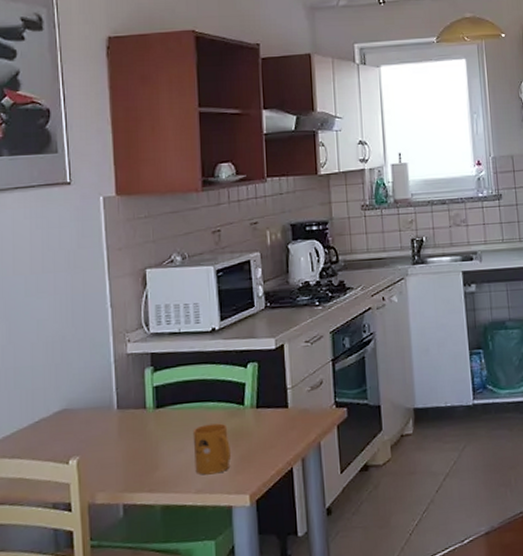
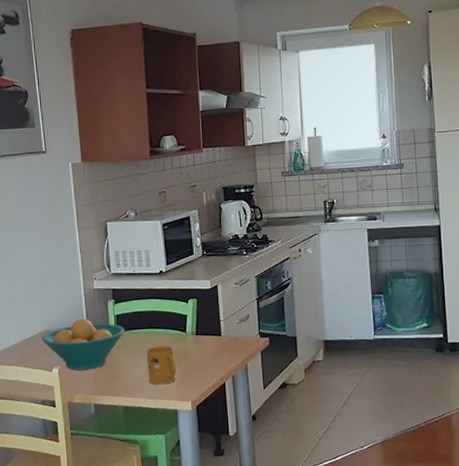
fruit bowl: none [56,391,166,461] -> present [41,318,125,370]

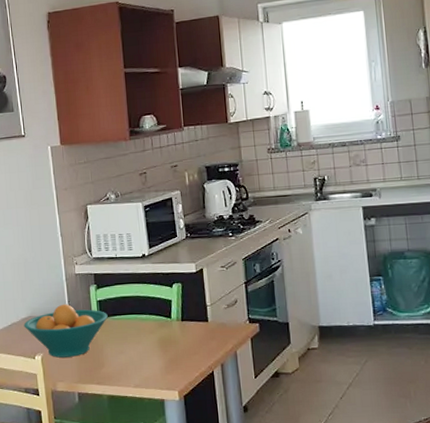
mug: present [146,346,176,385] -> none [130,332,162,373]

